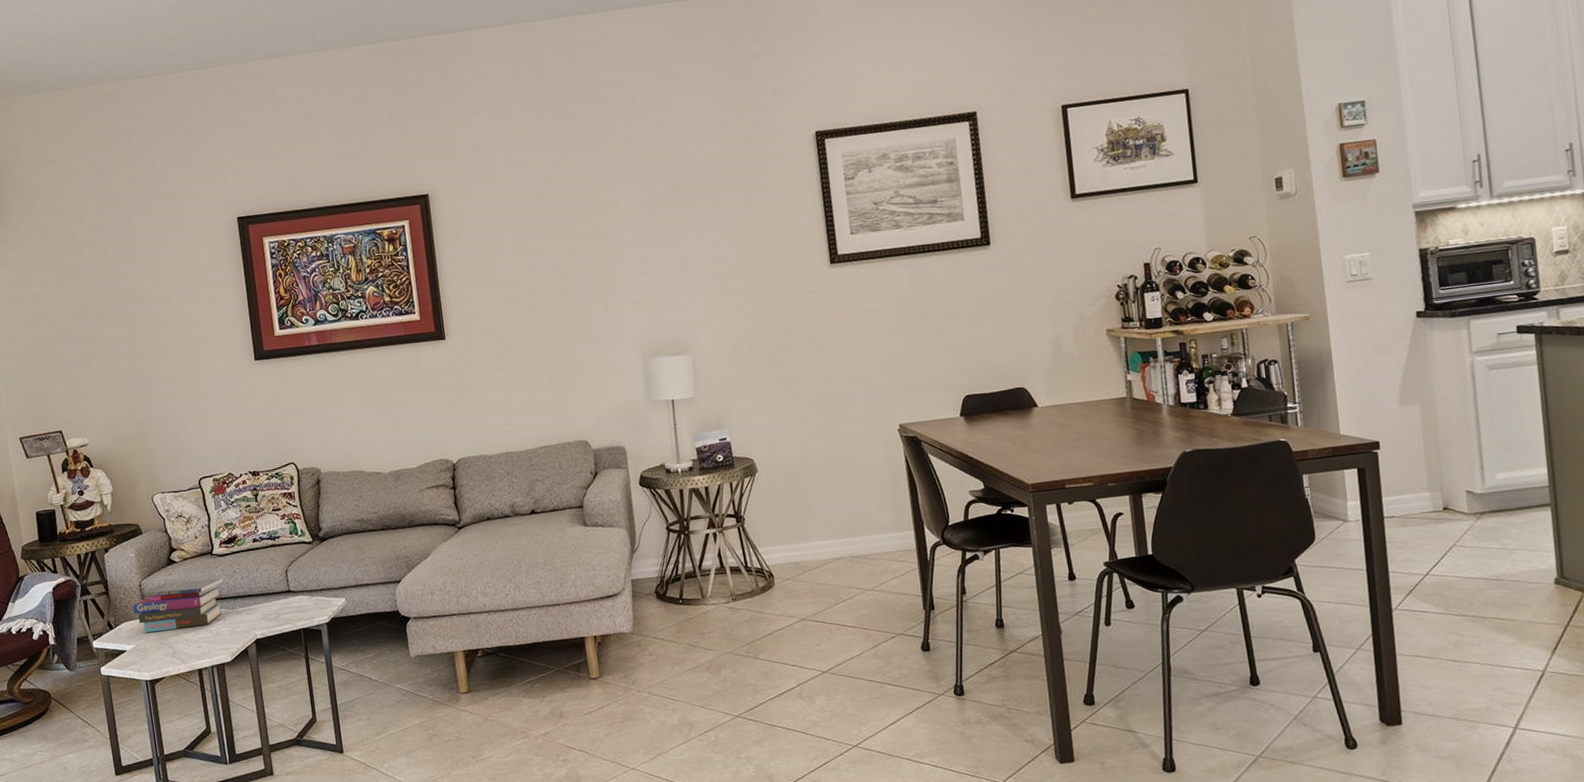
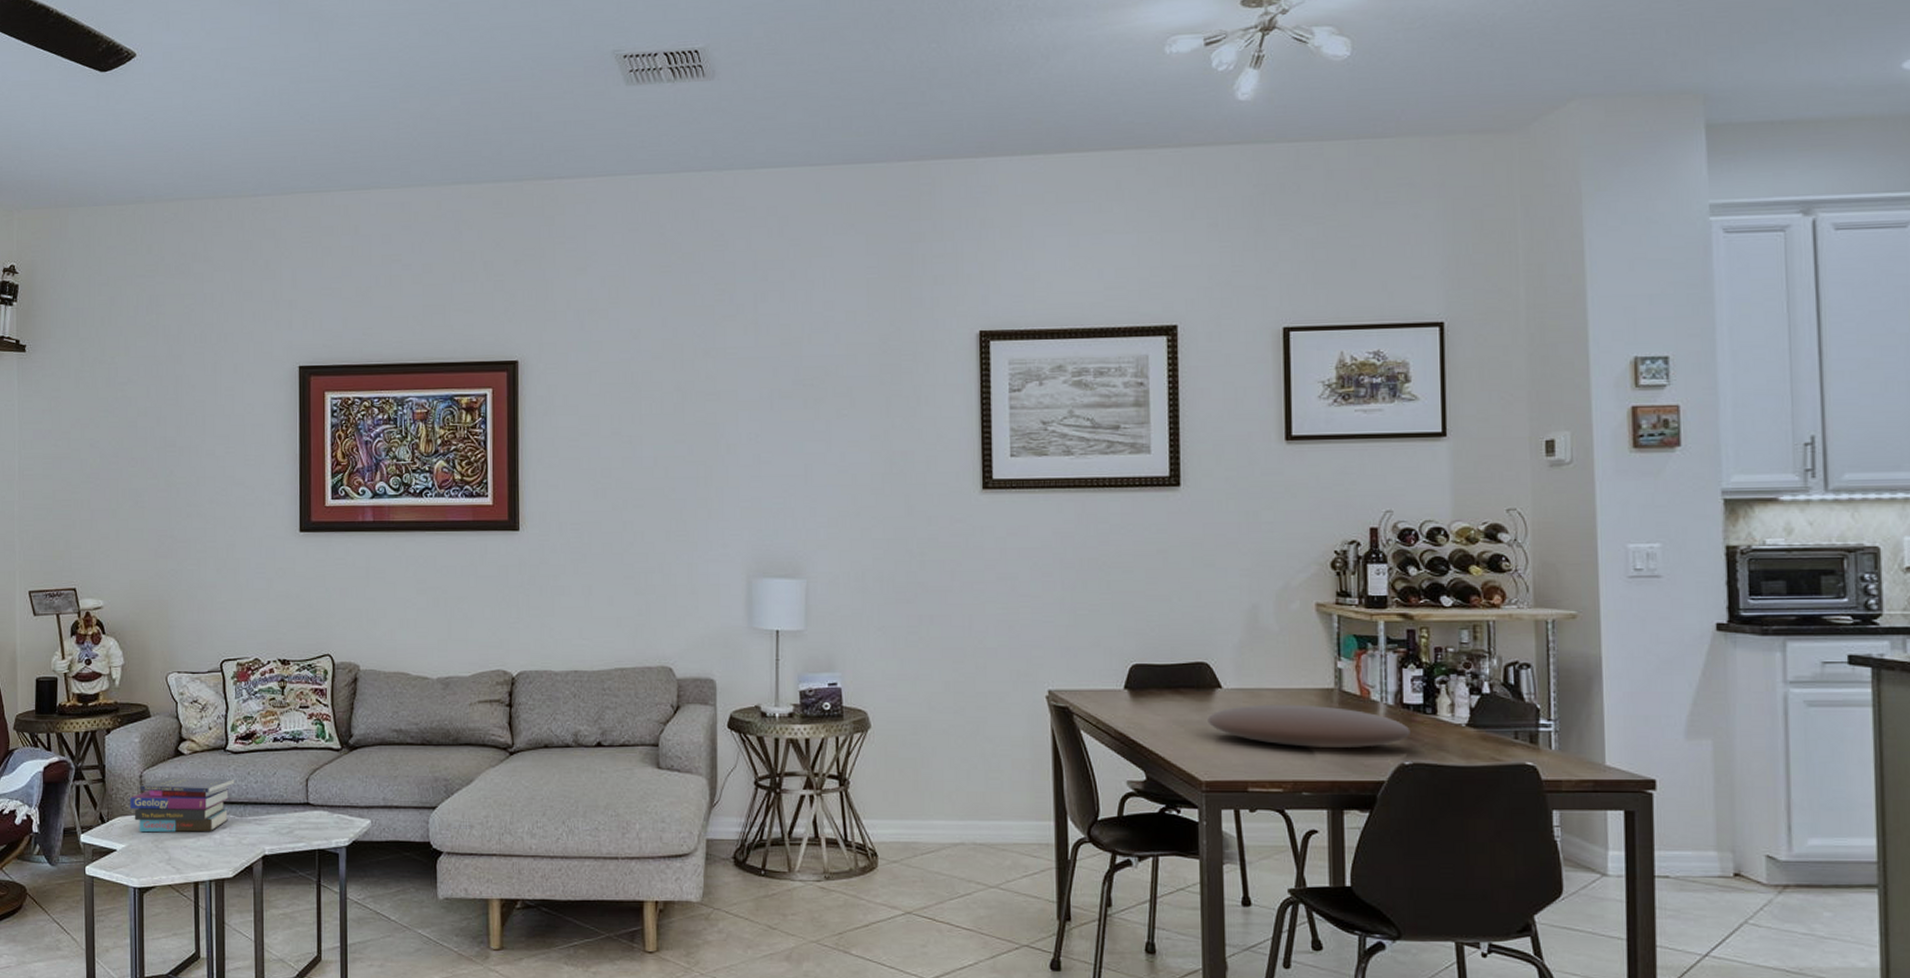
placemat: none [1028,412,1189,447] -> present [1207,704,1411,747]

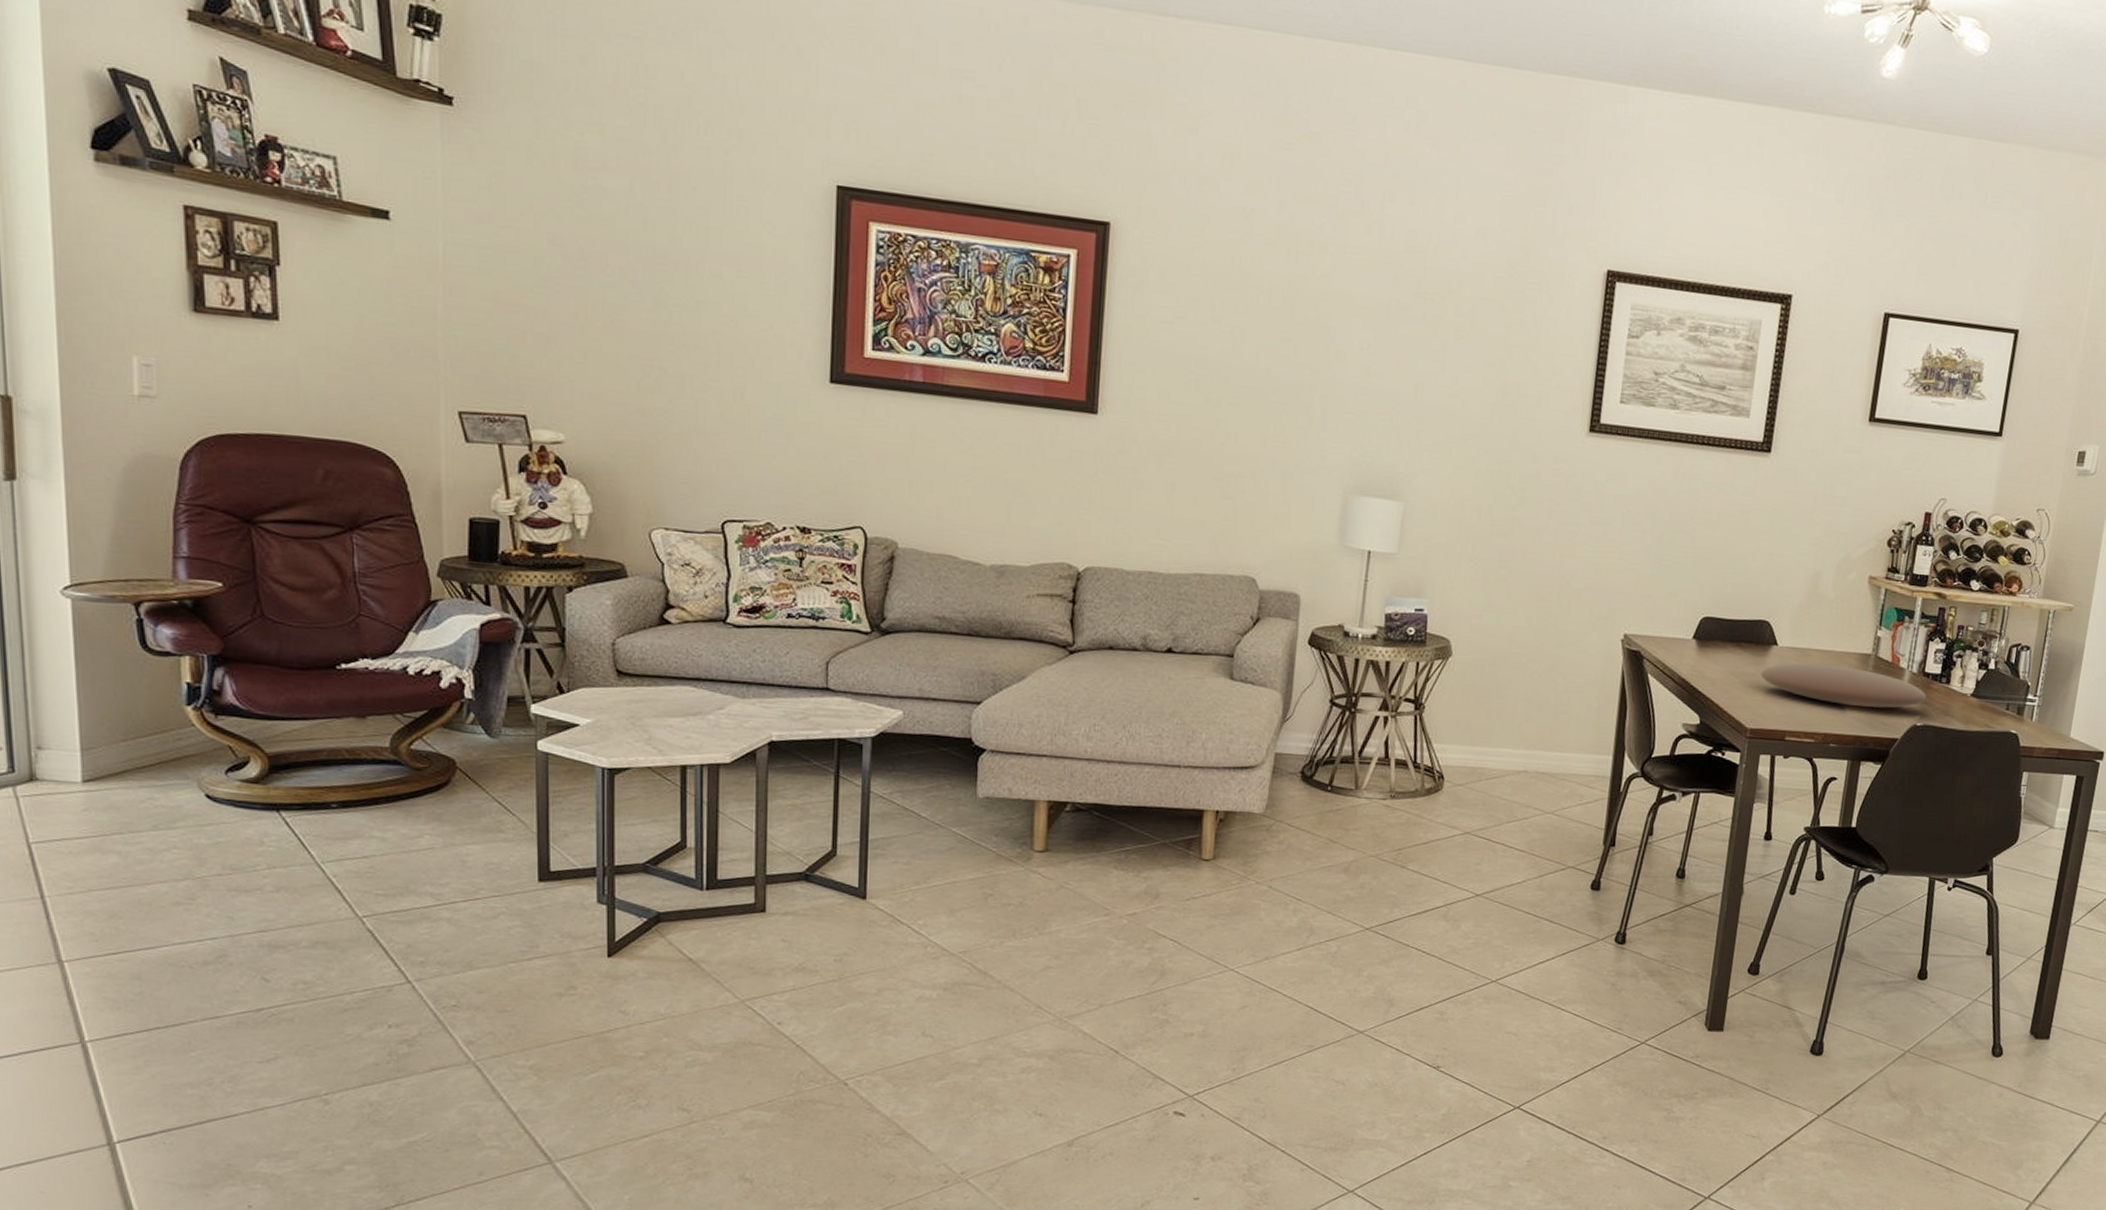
books: present [130,776,235,833] -> none [599,647,736,712]

